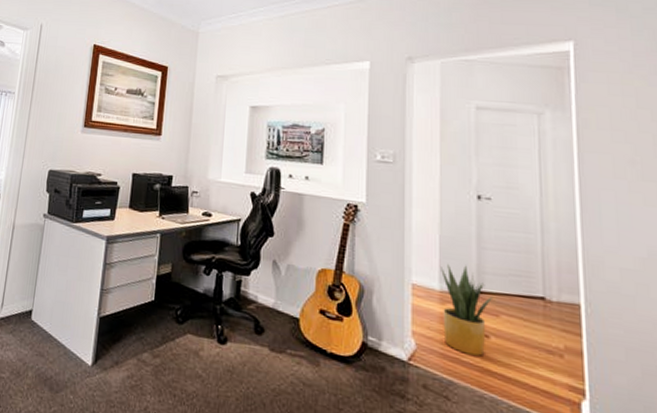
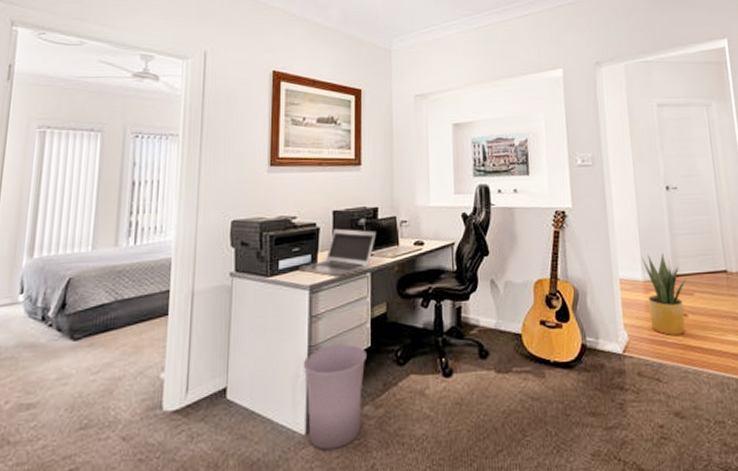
waste bin: none [93,292,150,385] -> present [303,345,366,450]
laptop: none [98,189,169,234] -> present [298,228,377,277]

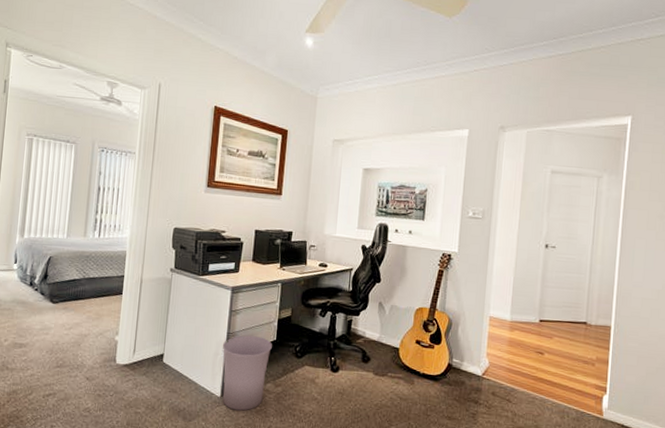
laptop: present [298,228,377,277] -> none [224,244,289,284]
planter: present [642,253,688,336] -> none [510,300,550,369]

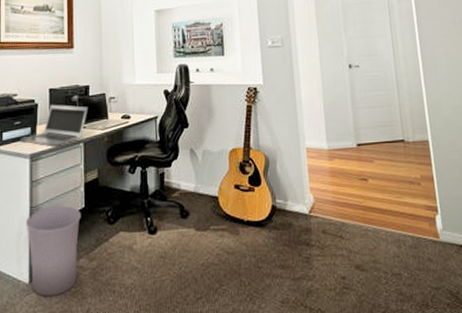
laptop: none [224,244,289,284] -> present [19,104,89,147]

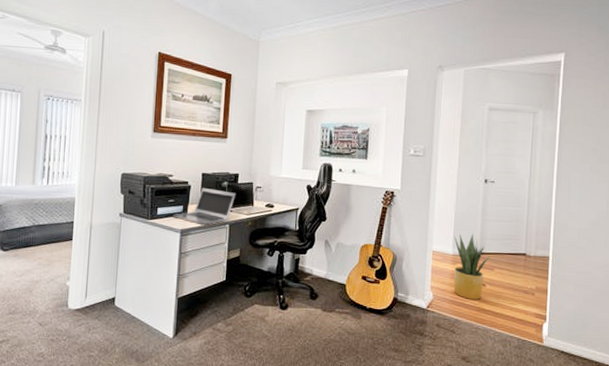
waste bin: present [25,206,81,297] -> none [172,276,222,350]
planter: none [327,124,368,198] -> present [453,234,491,300]

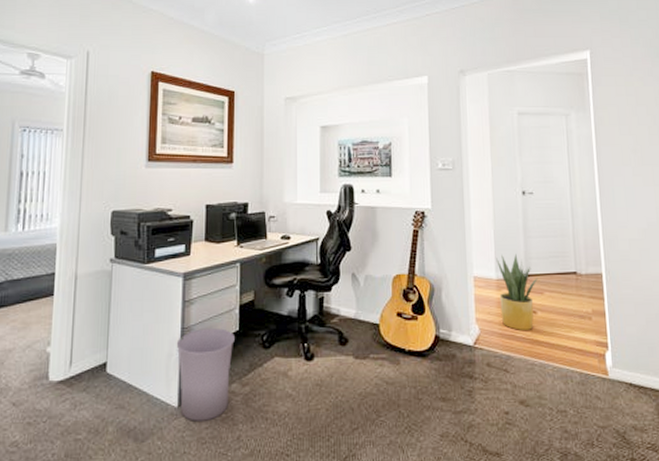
laptop: present [172,187,236,226] -> none [173,221,247,266]
waste bin: none [172,276,222,350] -> present [176,328,235,421]

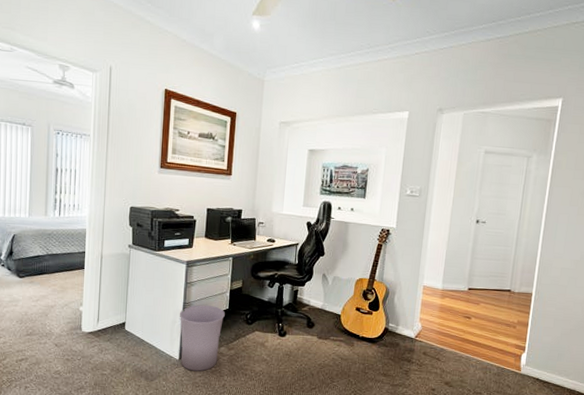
planter: present [496,254,539,330] -> none [441,271,478,331]

